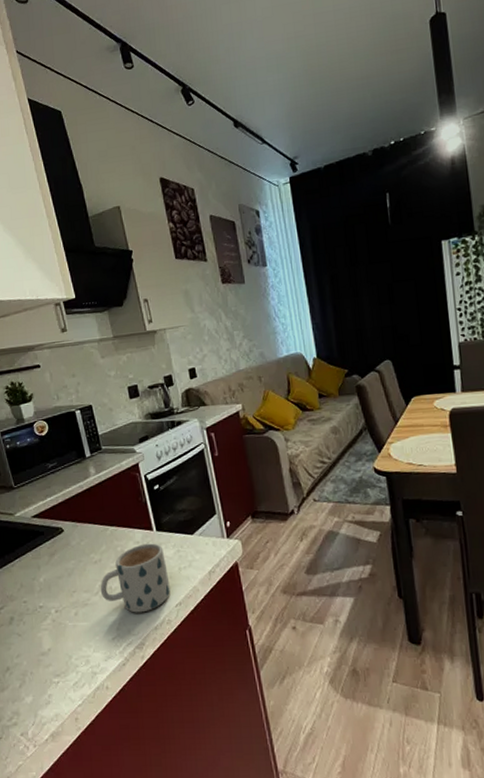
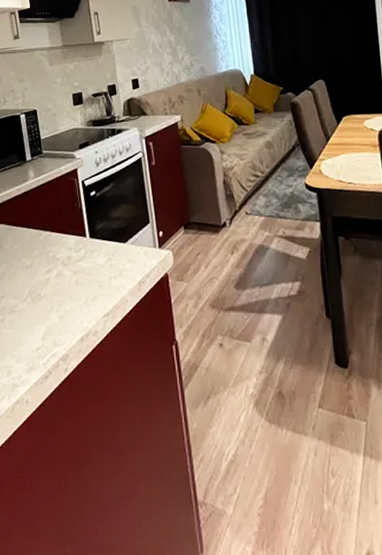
mug: present [100,543,170,613] -> none [29,250,99,322]

